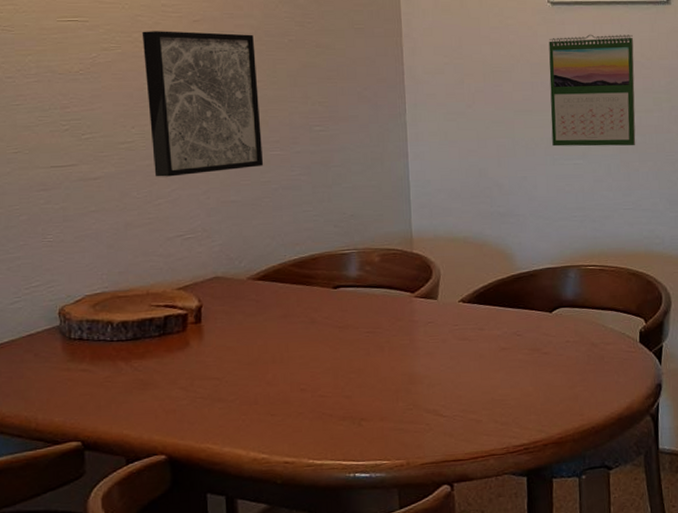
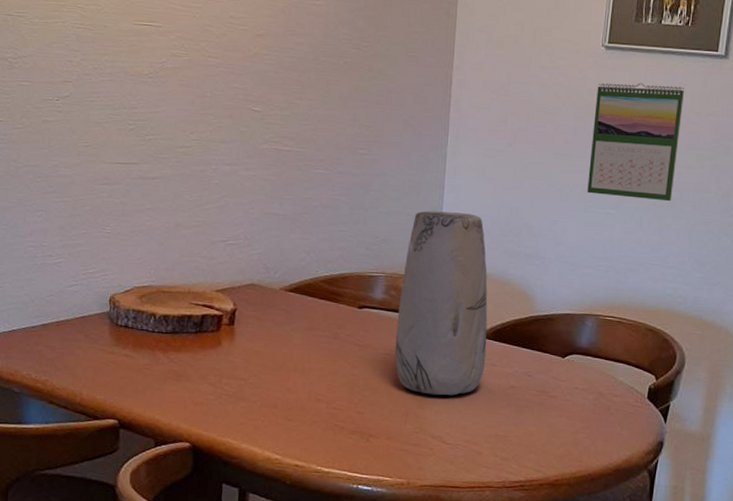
wall art: present [142,31,264,177] -> none [206,41,312,184]
vase: none [375,179,473,368] -> present [394,210,488,396]

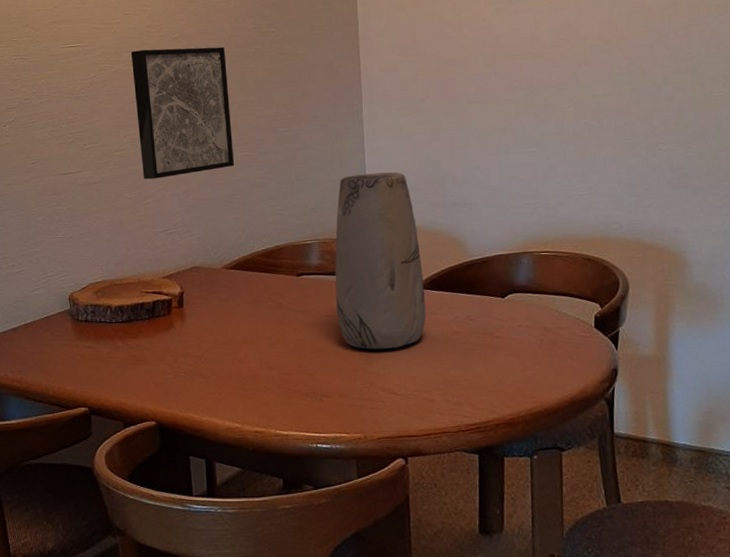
wall art: none [206,41,312,184] -> present [130,46,235,180]
calendar: present [587,82,684,202] -> none [502,18,593,136]

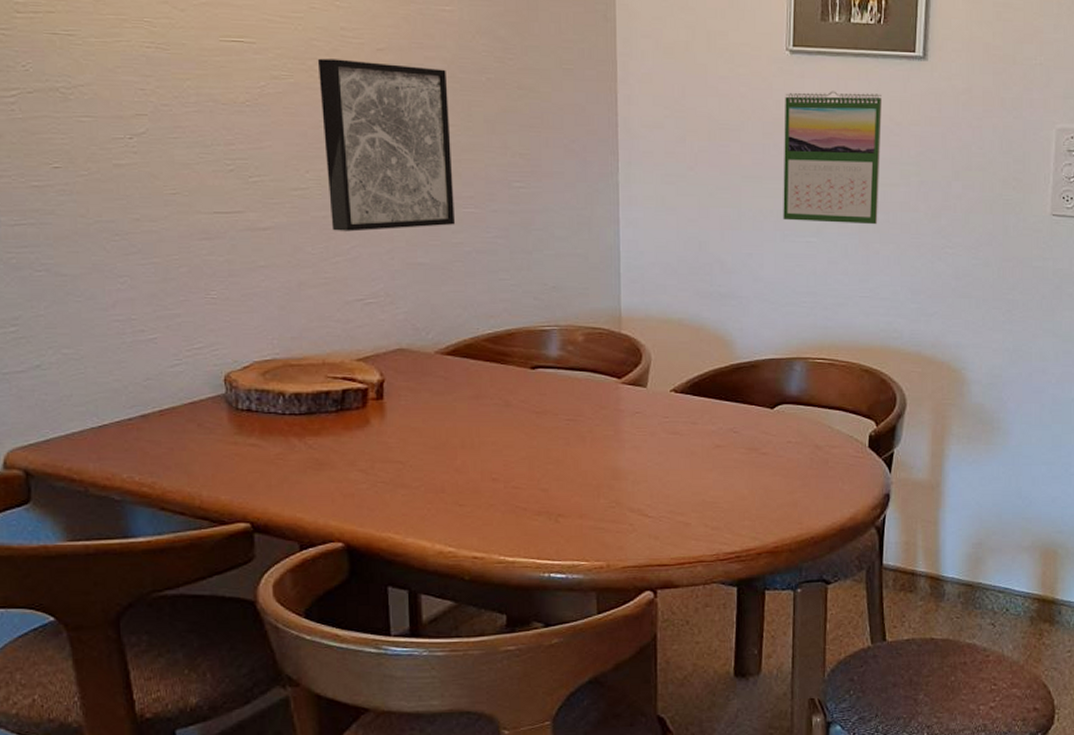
vase: present [335,172,426,350] -> none [578,250,685,463]
calendar: none [502,18,593,136] -> present [783,91,882,225]

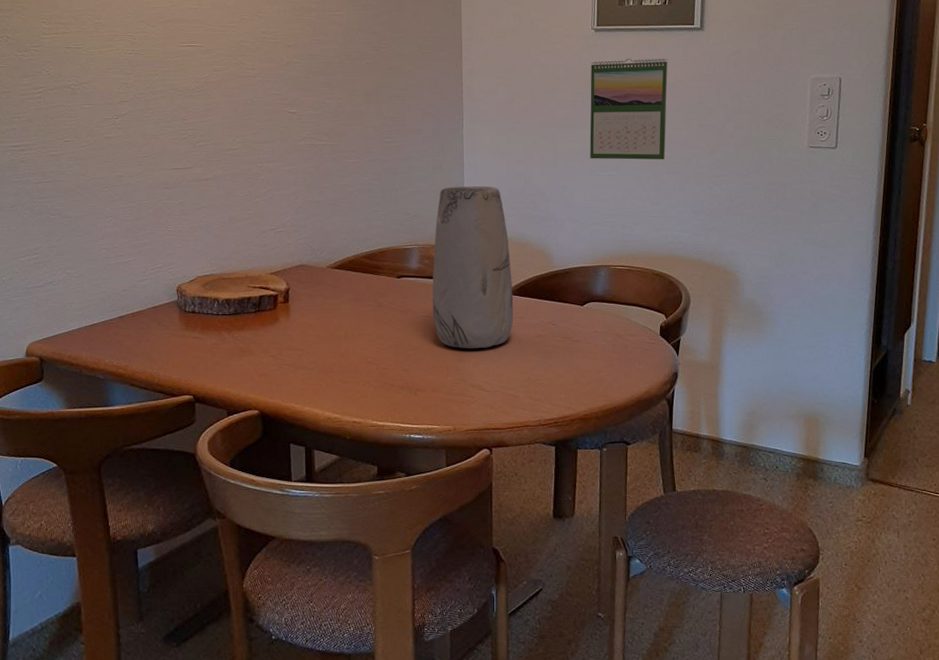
wall art: present [317,58,456,232] -> none [245,54,343,179]
vase: none [578,250,685,463] -> present [432,186,514,349]

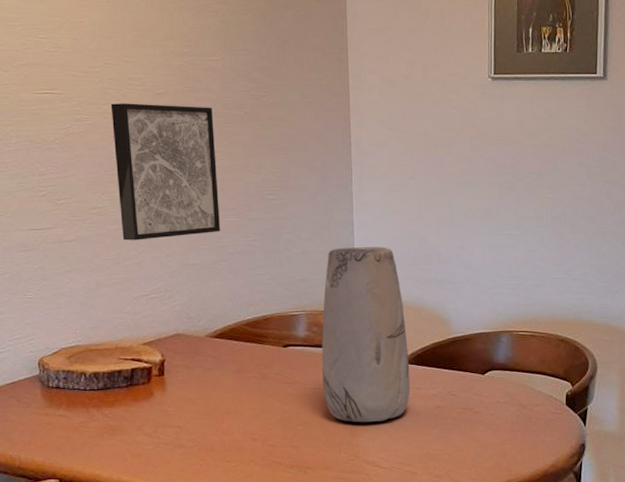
wall art: none [245,54,343,179] -> present [110,103,221,241]
calendar: present [590,58,668,160] -> none [488,109,570,218]

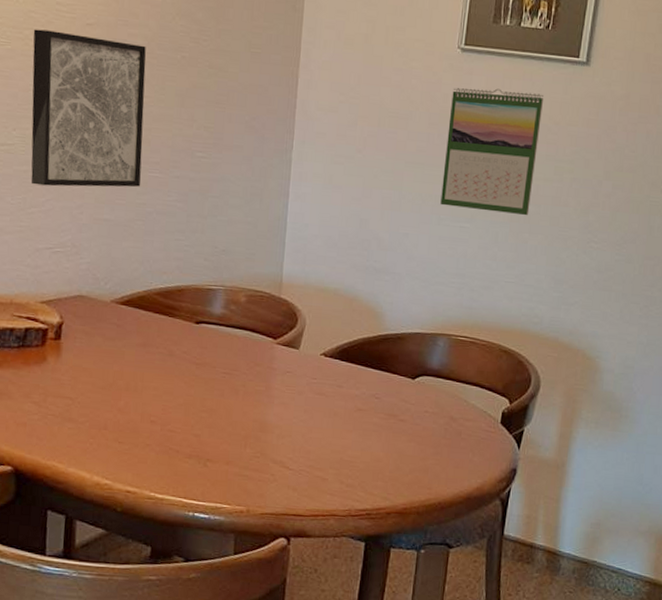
vase: present [322,247,411,423] -> none [234,220,334,418]
calendar: none [488,109,570,218] -> present [440,88,544,216]

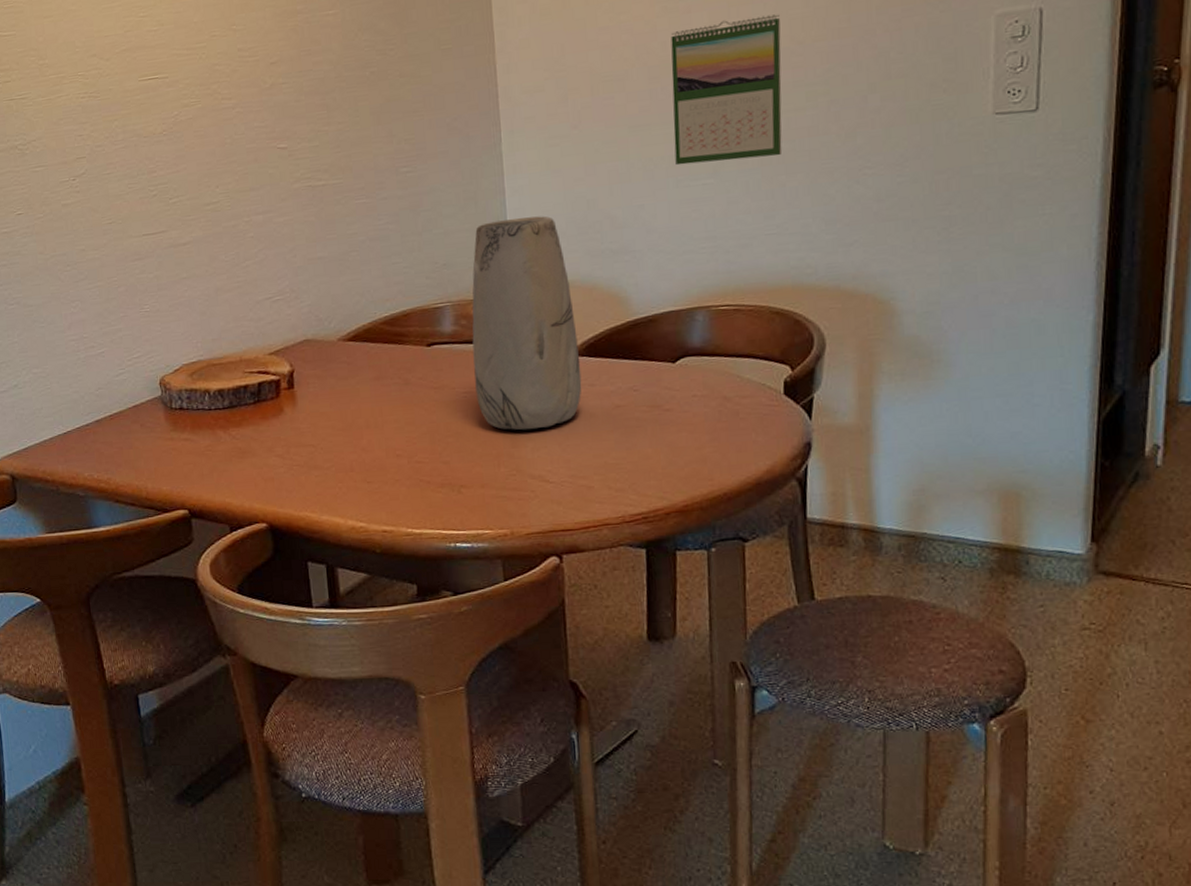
wall art: present [30,29,146,188] -> none [220,70,350,238]
vase: none [234,220,334,418] -> present [472,216,582,431]

